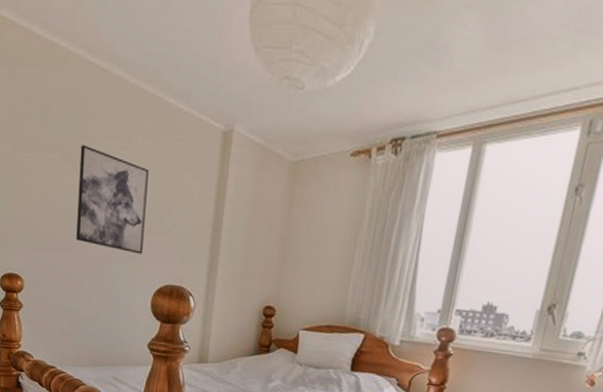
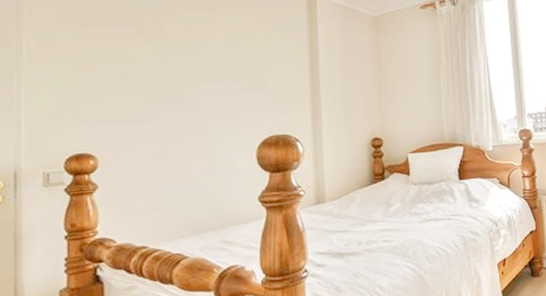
wall art: present [76,145,149,255] -> none [160,17,241,112]

